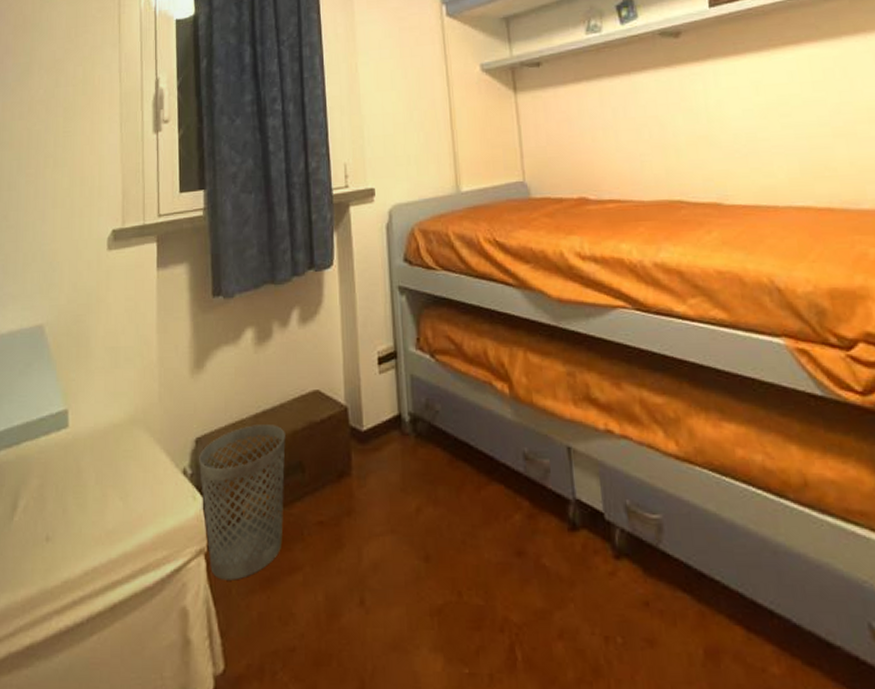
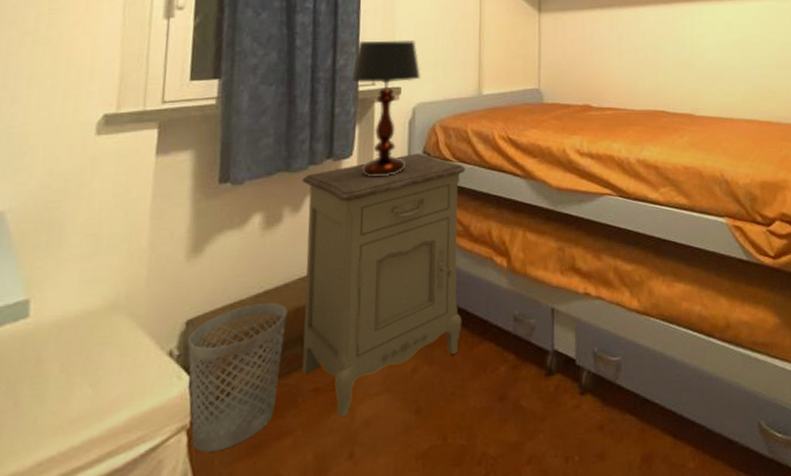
nightstand: none [287,261,466,557] -> present [302,153,466,418]
table lamp: none [324,136,393,289] -> present [351,40,420,177]

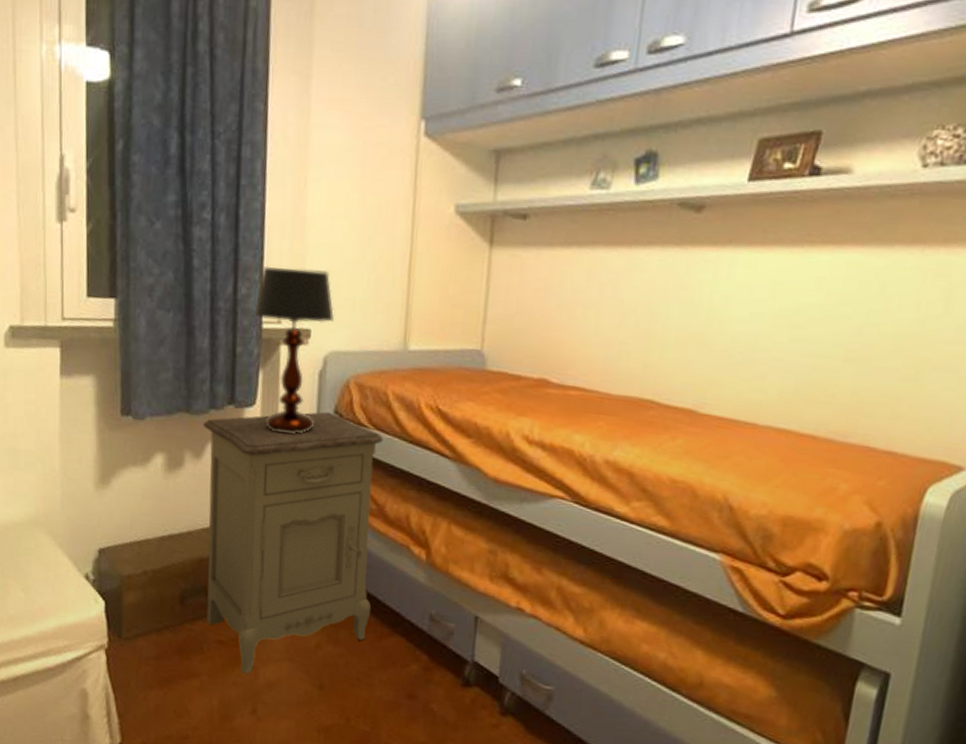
wastebasket: present [188,303,287,453] -> none [102,545,191,676]

